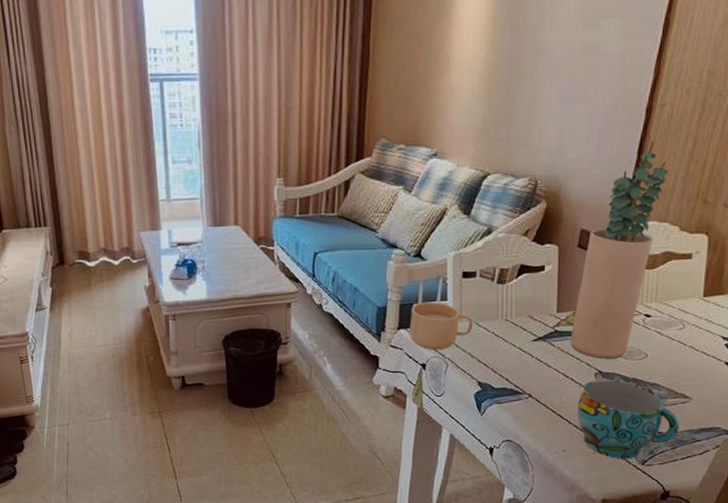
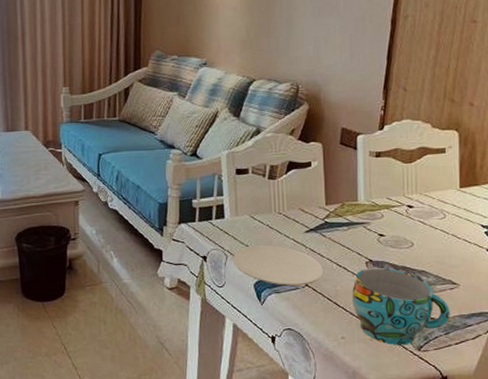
cup: present [409,302,473,350] -> none [189,197,249,243]
plate: none [454,353,550,396] -> present [233,245,324,286]
vase: present [570,141,668,359] -> none [340,48,416,248]

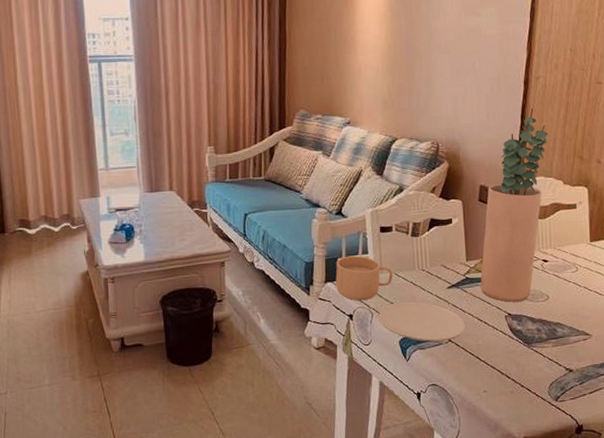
cup: none [189,197,249,243] -> present [335,255,393,301]
vase: none [340,48,416,248] -> present [480,108,548,302]
cup: present [351,267,450,346] -> none [492,320,584,397]

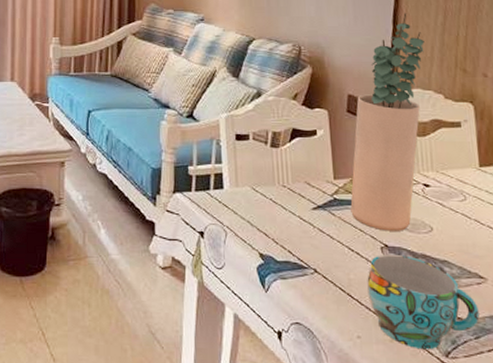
cup: present [335,255,393,301] -> none [185,164,250,217]
plate: present [379,301,466,342] -> none [233,222,335,272]
cup: none [492,320,584,397] -> present [366,253,480,350]

